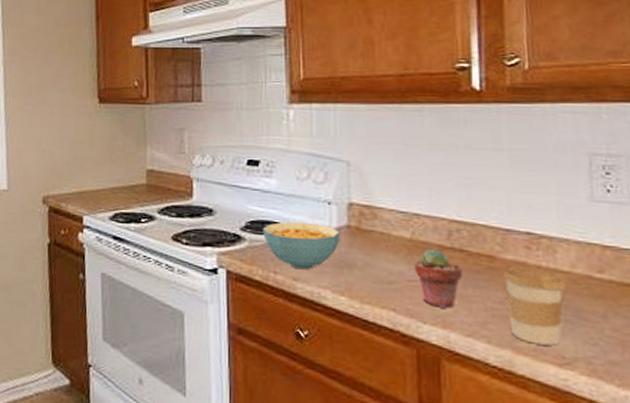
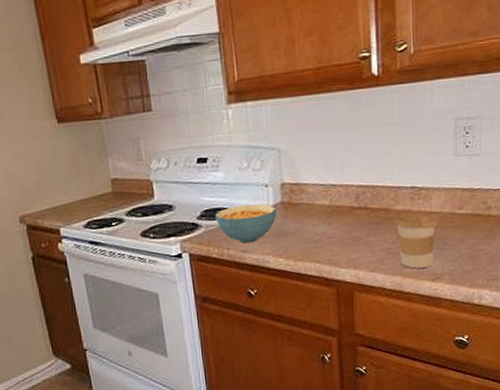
potted succulent: present [414,248,463,308] -> none [332,209,367,254]

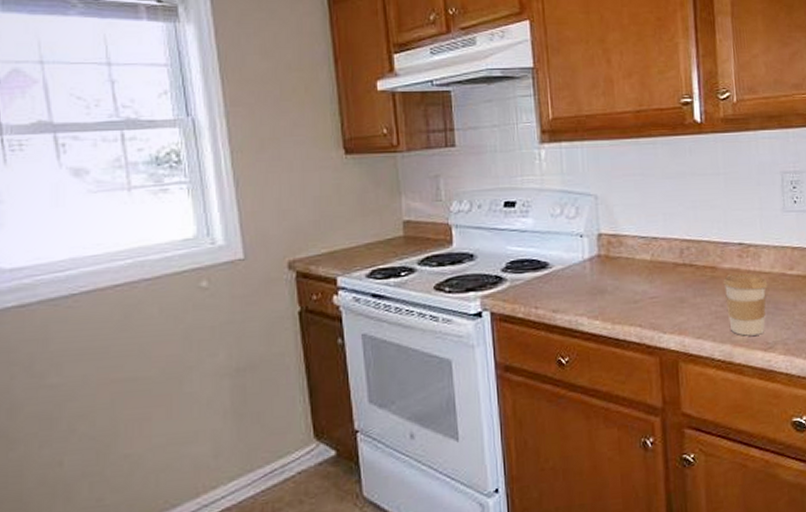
cereal bowl: present [215,204,277,243] -> none [523,256,593,302]

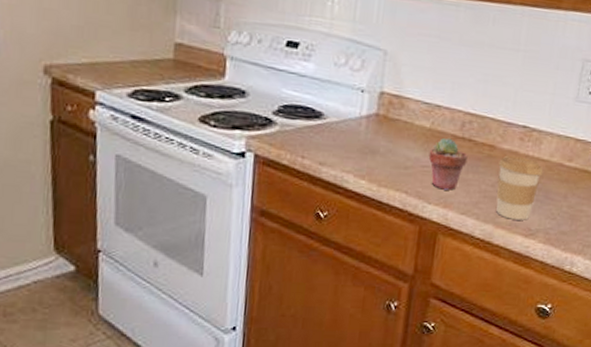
potted succulent: none [654,266,693,318] -> present [428,137,468,191]

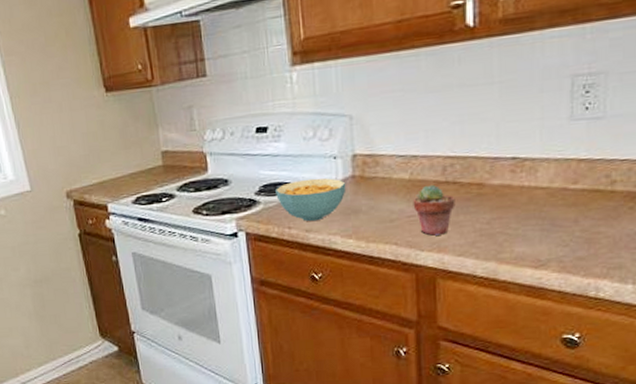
cereal bowl: none [295,107,369,155] -> present [275,178,346,222]
coffee cup: present [496,155,544,220] -> none [491,188,544,254]

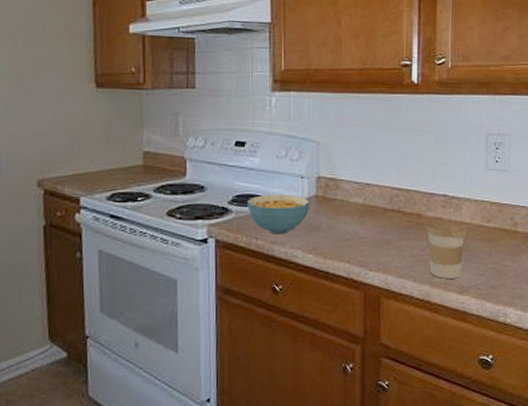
potted succulent: present [413,184,455,236] -> none [365,211,399,257]
coffee cup: none [491,188,544,254] -> present [426,221,467,279]

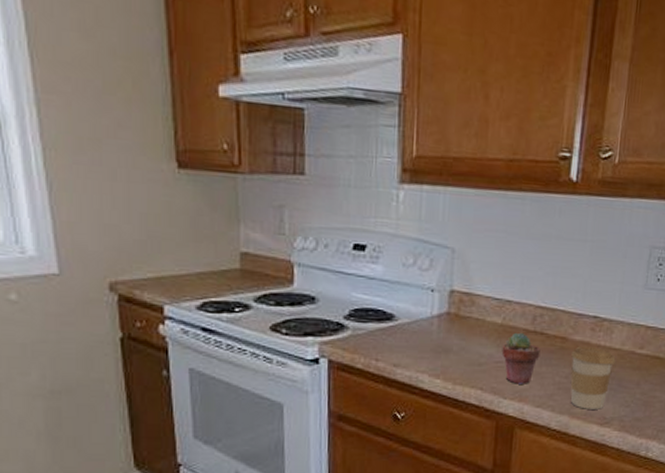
cereal bowl: present [247,194,310,235] -> none [366,309,441,356]
potted succulent: none [365,211,399,257] -> present [501,332,541,384]

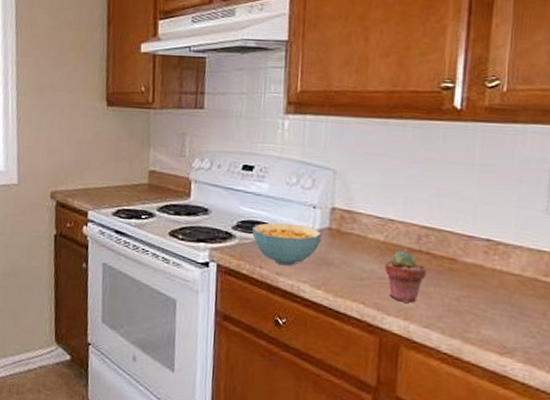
cereal bowl: none [366,309,441,356] -> present [252,222,322,266]
coffee cup: present [570,346,616,409] -> none [462,268,515,337]

